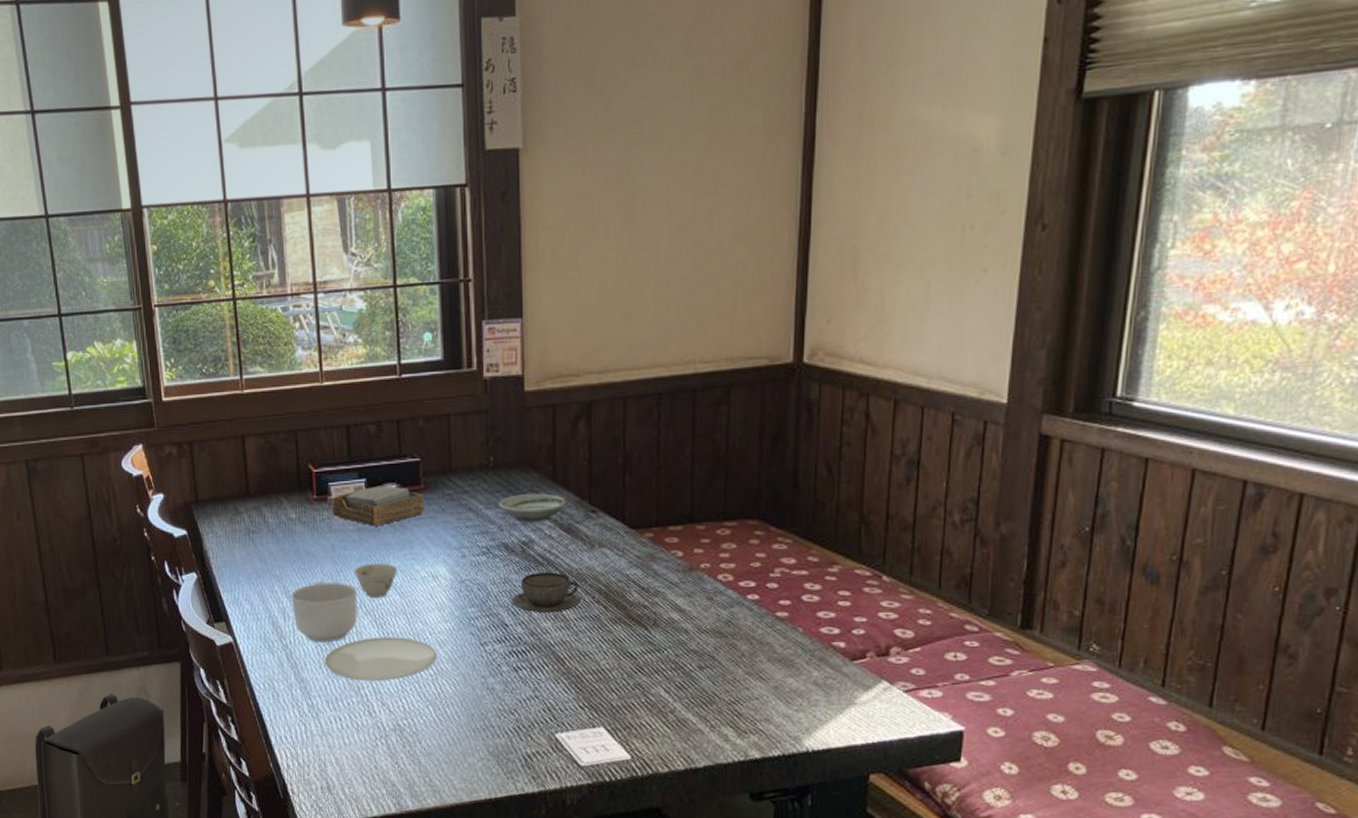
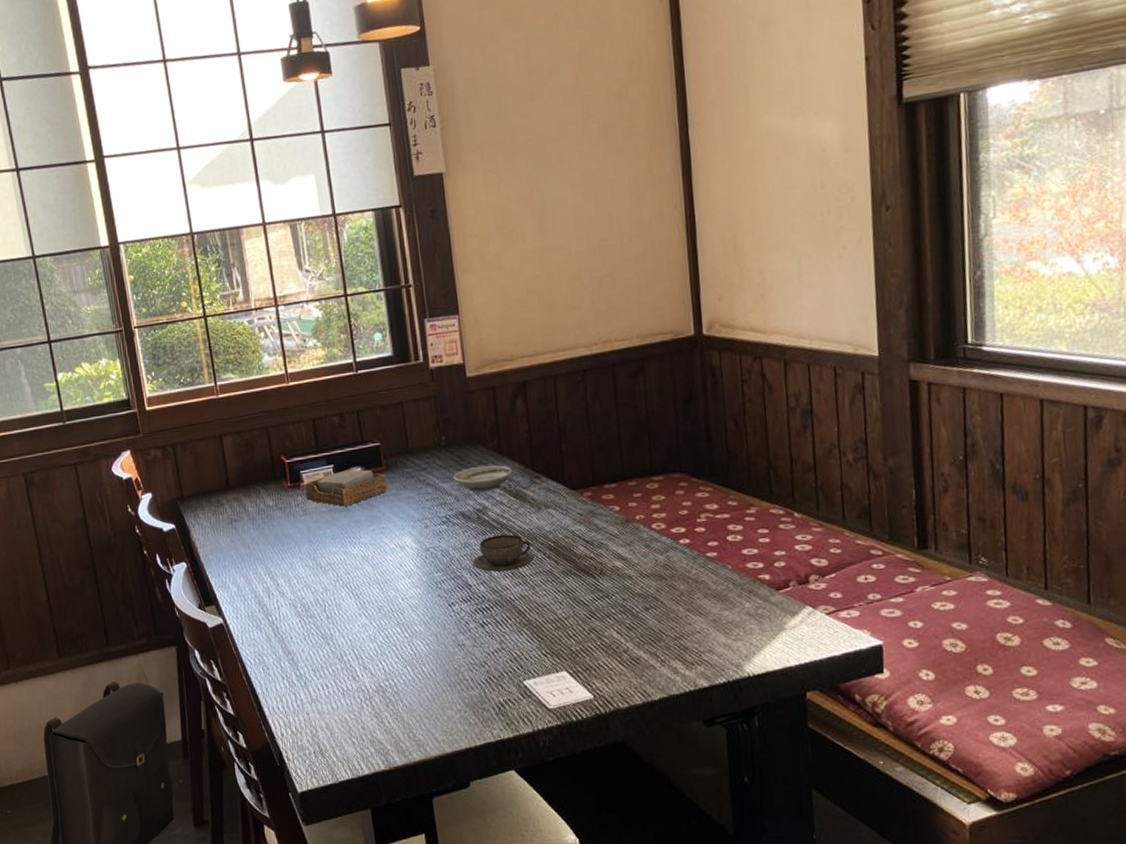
teacup: present [291,581,357,643] -> none [273,560,336,616]
plate: present [324,637,438,681] -> none [308,604,411,649]
teacup: present [354,563,397,597] -> none [329,539,368,571]

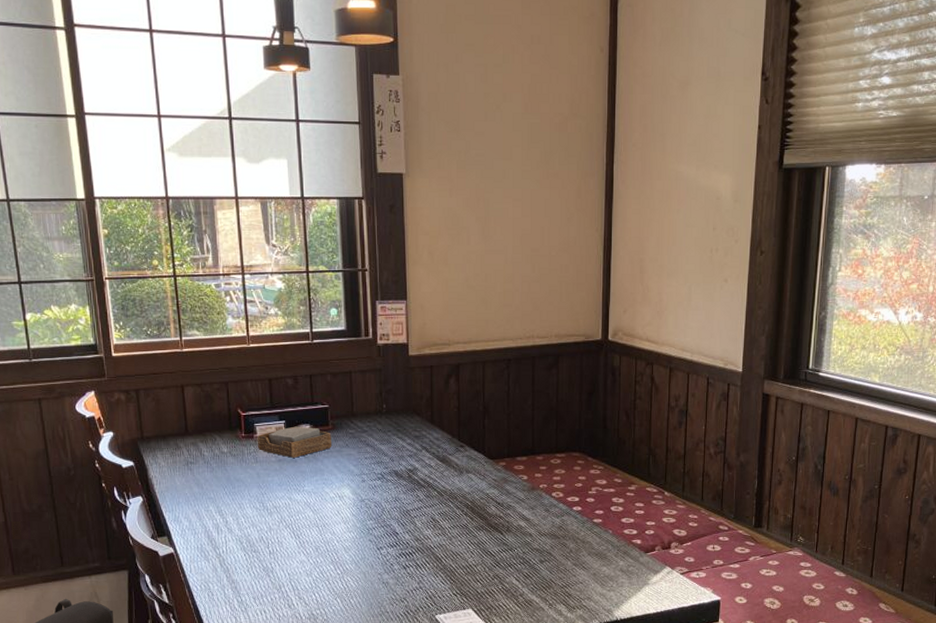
saucer: present [452,465,513,492] -> none [389,432,442,455]
teacup: present [472,534,534,572] -> none [401,492,453,523]

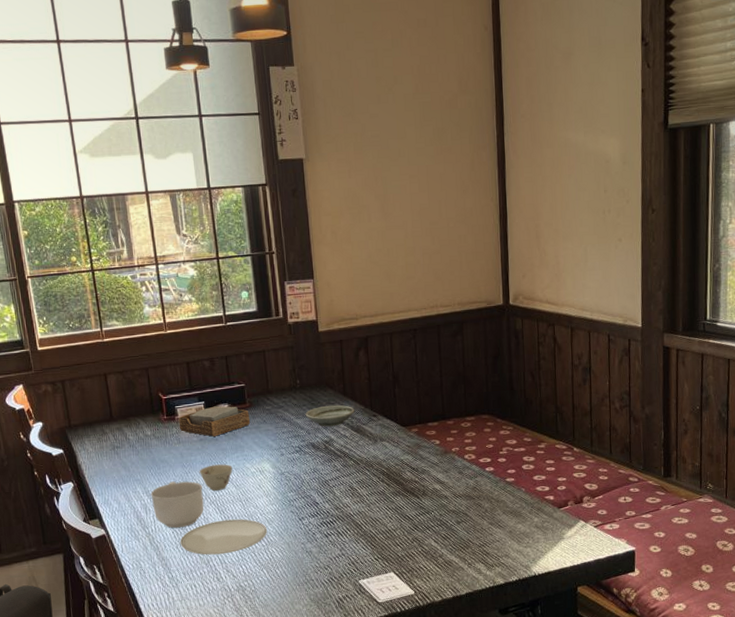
teacup: none [223,502,279,551] -> present [150,481,204,529]
plate: none [251,545,344,580] -> present [180,519,268,555]
teacup: none [275,487,311,514] -> present [199,464,233,491]
saucer: none [389,432,442,455] -> present [305,405,355,427]

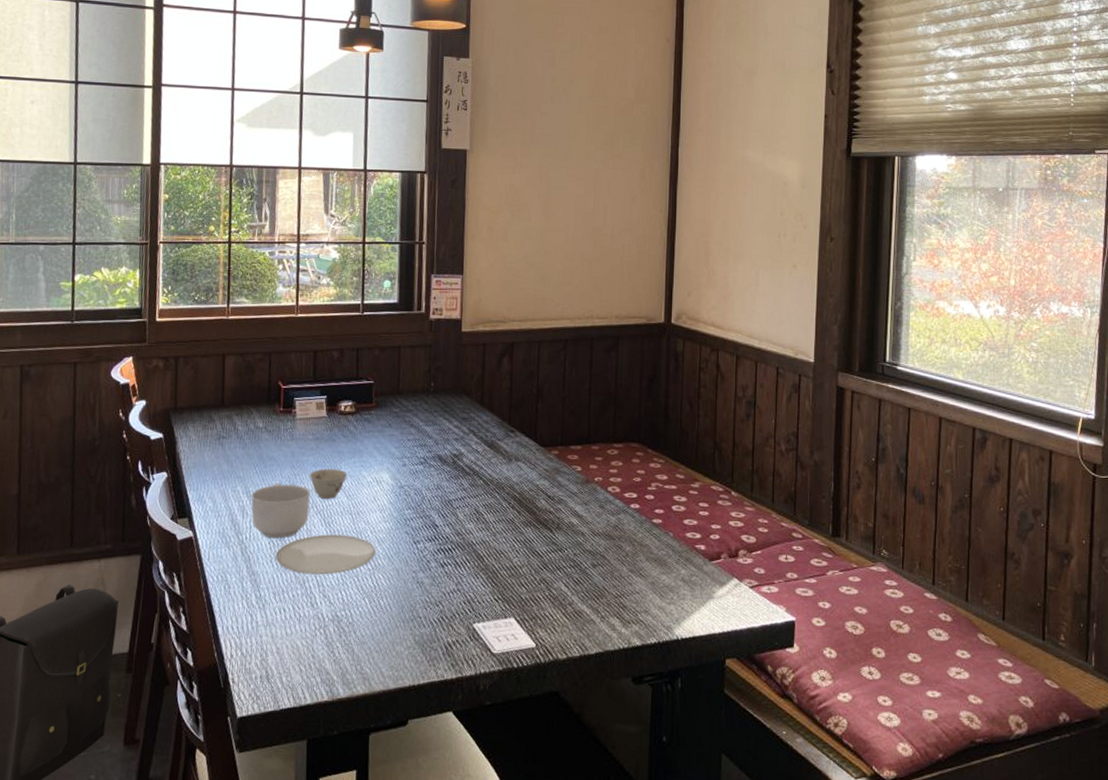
napkin holder: present [178,406,251,437] -> none [294,402,374,436]
saucer: present [305,405,355,427] -> none [435,414,491,439]

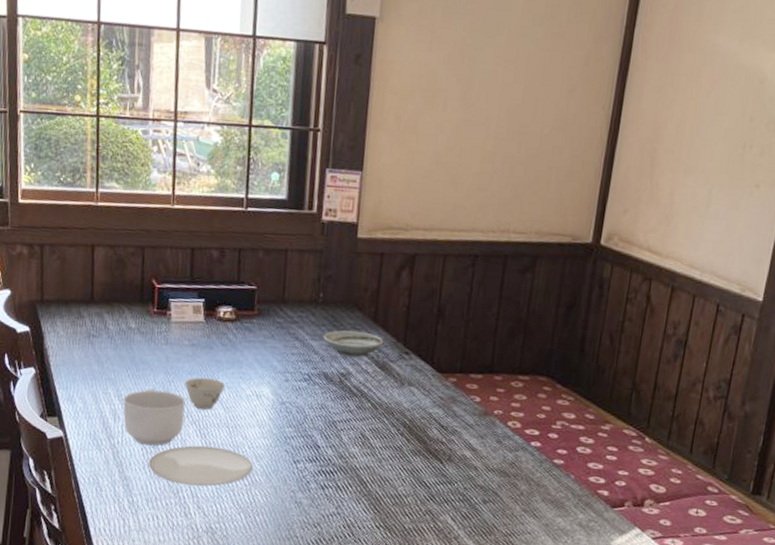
saucer: none [435,414,491,439] -> present [322,330,384,358]

